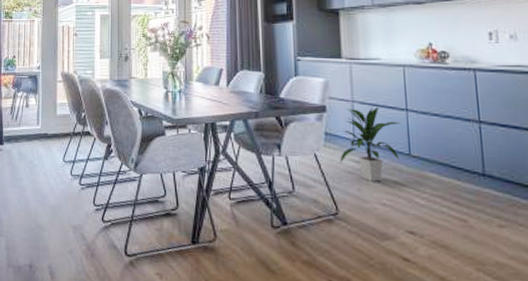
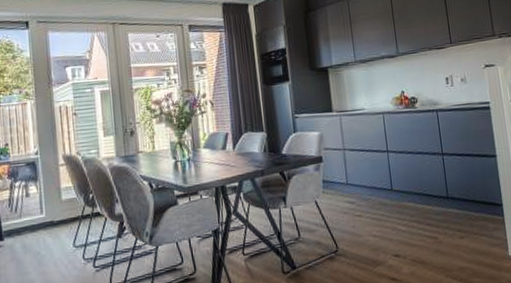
indoor plant: present [339,106,401,182] -> none [336,151,385,218]

